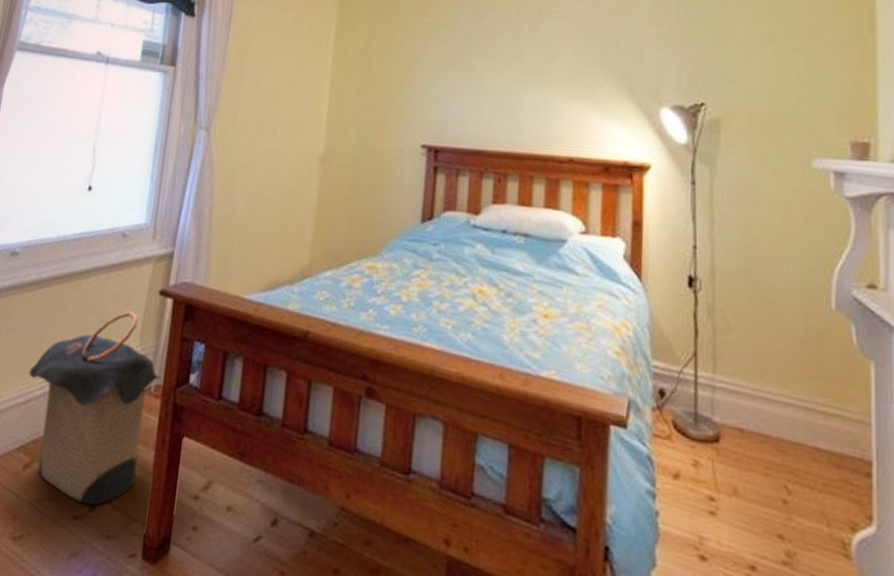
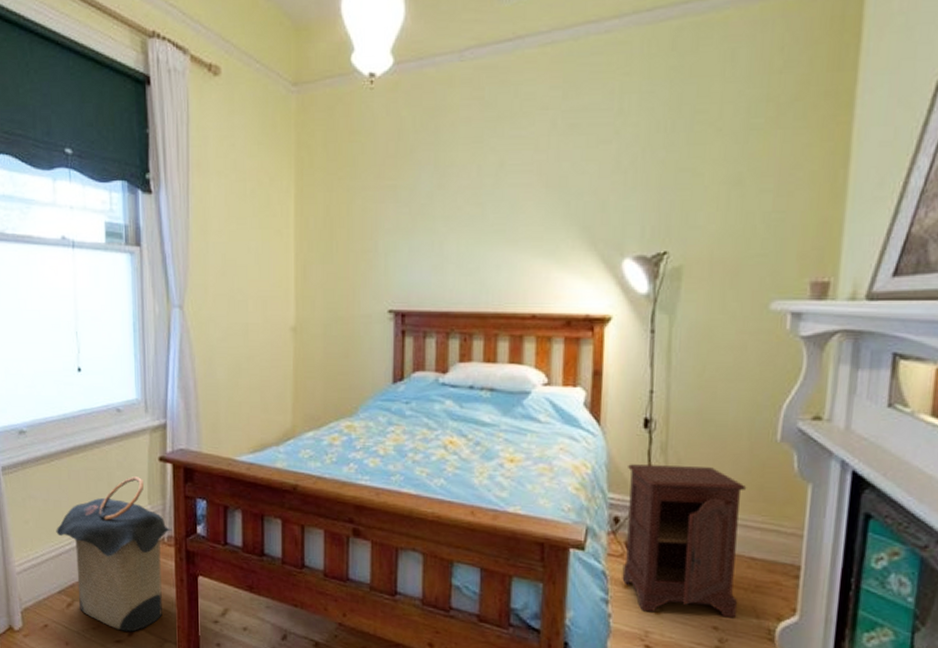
nightstand: none [670,327,804,525] -> present [622,464,747,618]

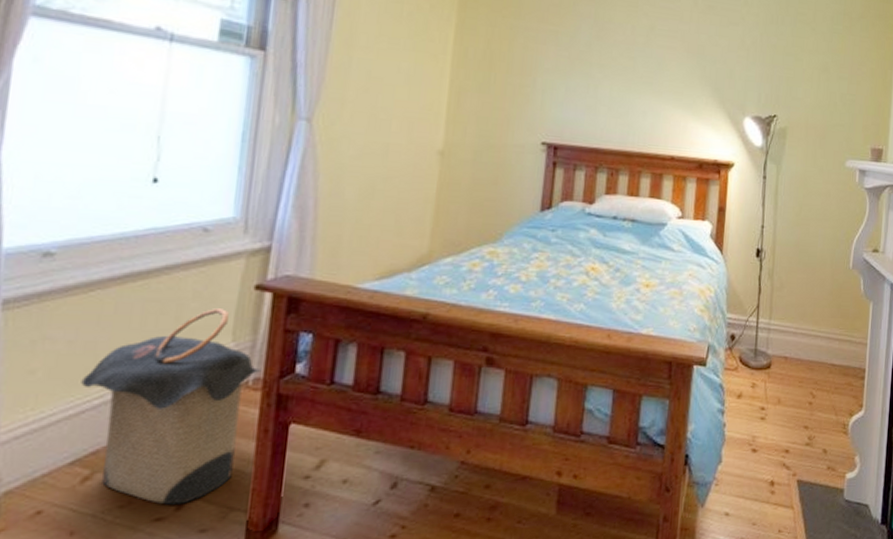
nightstand: present [622,464,747,618] -> none [735,288,830,419]

